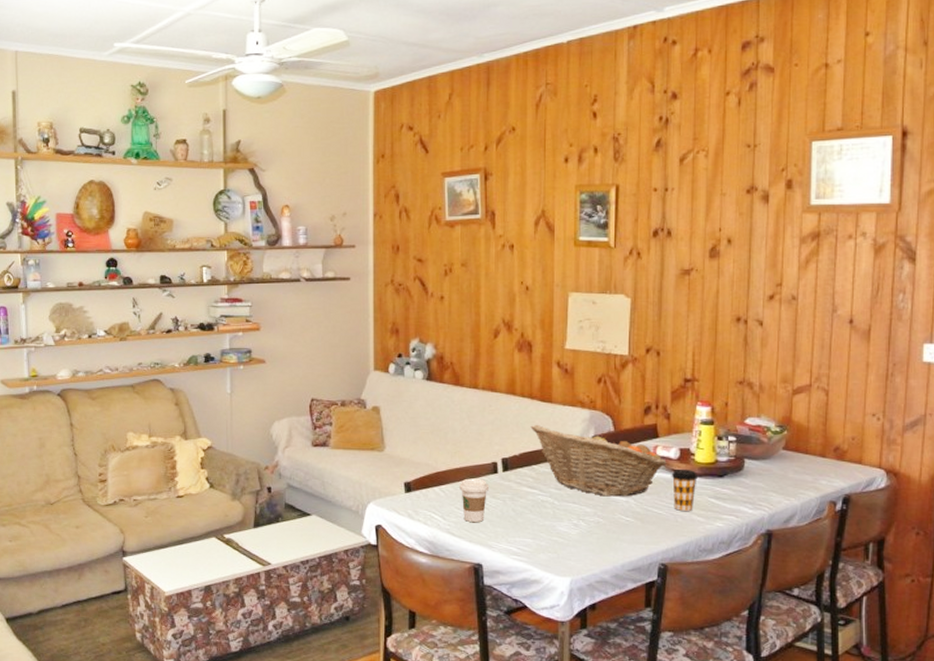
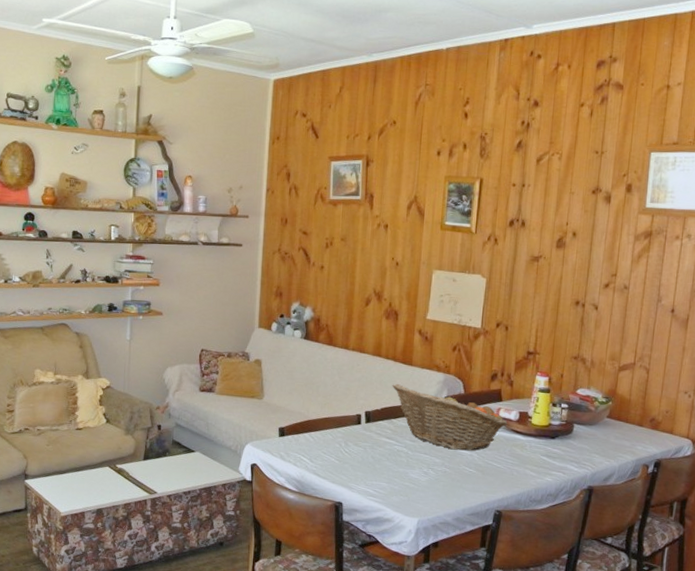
coffee cup: present [459,478,490,523] -> none [327,427,353,467]
coffee cup: present [671,468,698,511] -> none [510,429,533,466]

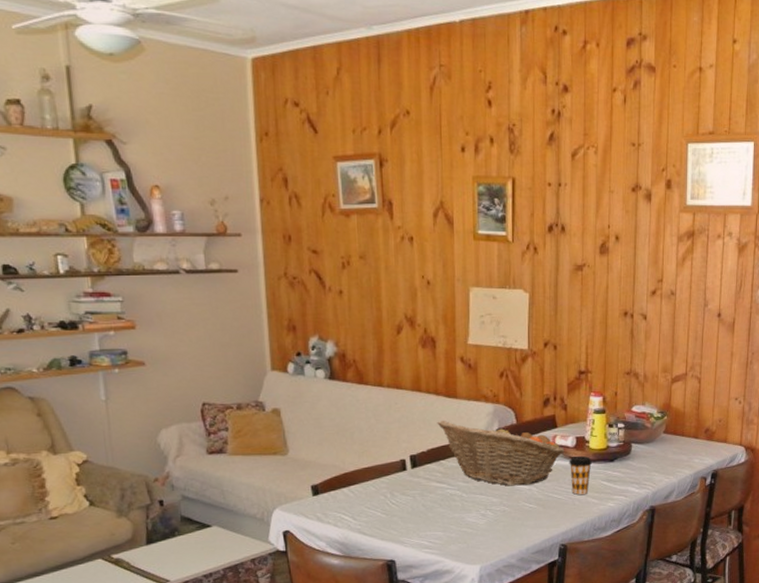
coffee cup: none [510,429,533,466] -> present [568,455,592,495]

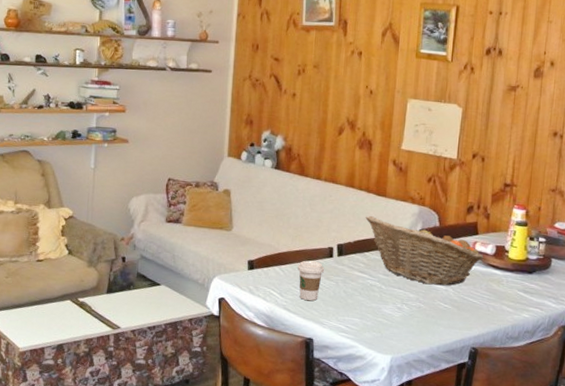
coffee cup: none [369,476,399,521] -> present [297,260,325,301]
coffee cup: present [568,455,592,495] -> none [486,263,510,302]

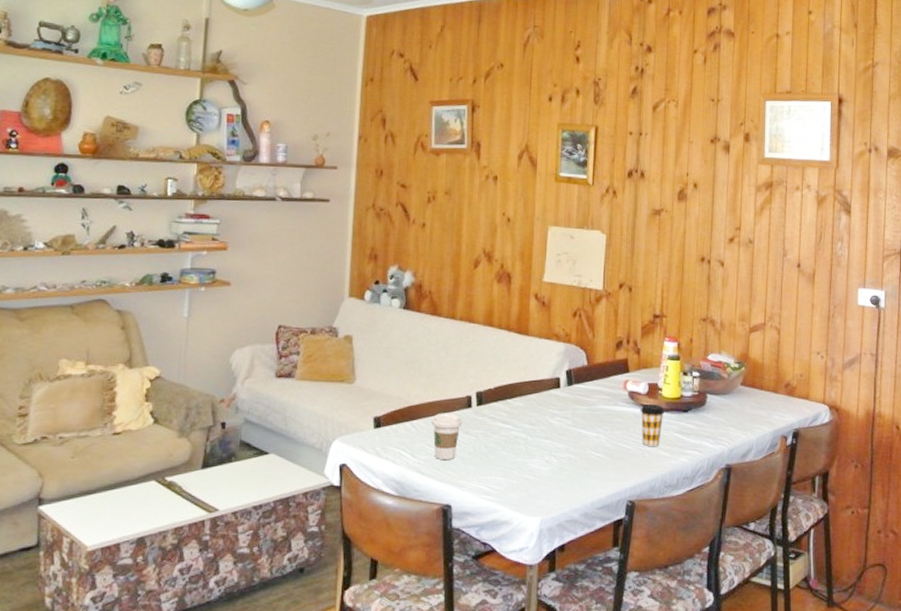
fruit basket: present [365,216,484,286] -> none [506,358,636,432]
coffee cup: none [486,263,510,302] -> present [640,403,664,446]

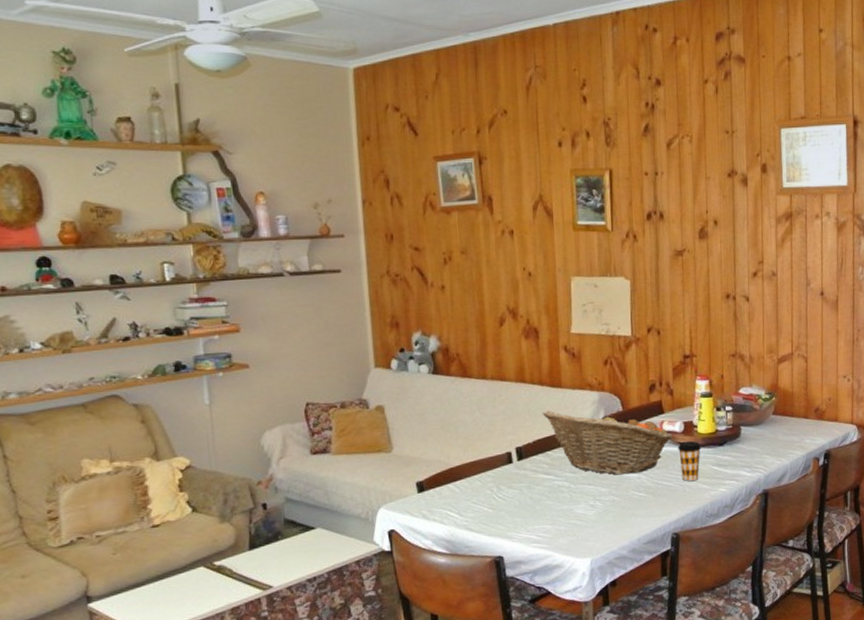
coffee cup: present [432,413,463,461] -> none [474,470,506,516]
fruit basket: none [506,358,636,432] -> present [542,411,673,475]

